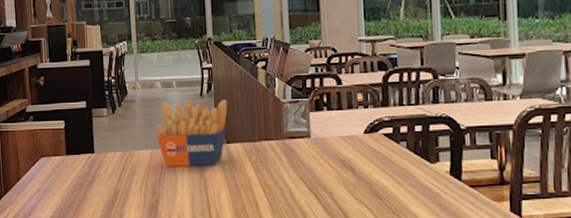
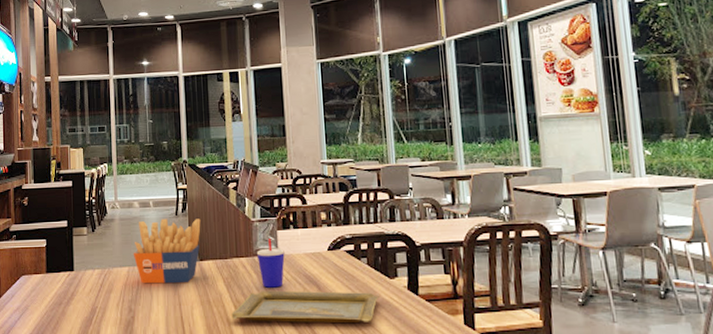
tray: none [260,174,419,209] -> present [231,290,379,324]
beverage cup: none [287,121,318,172] -> present [256,239,285,288]

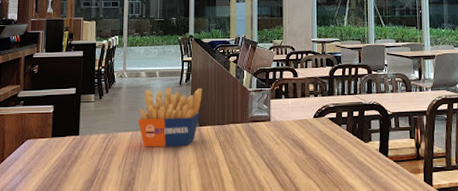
tray: present [231,290,379,324] -> none [225,153,355,182]
beverage cup: present [256,239,285,288] -> none [251,107,276,151]

